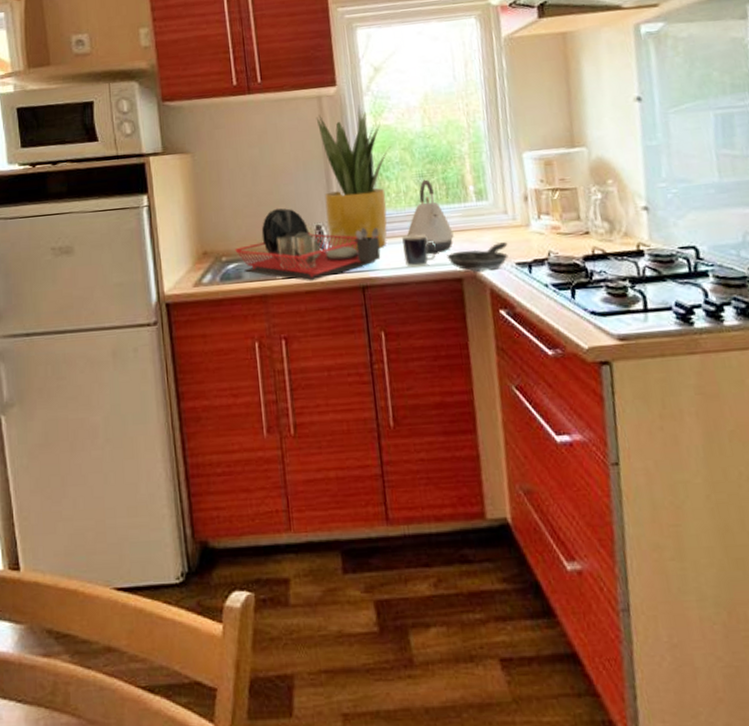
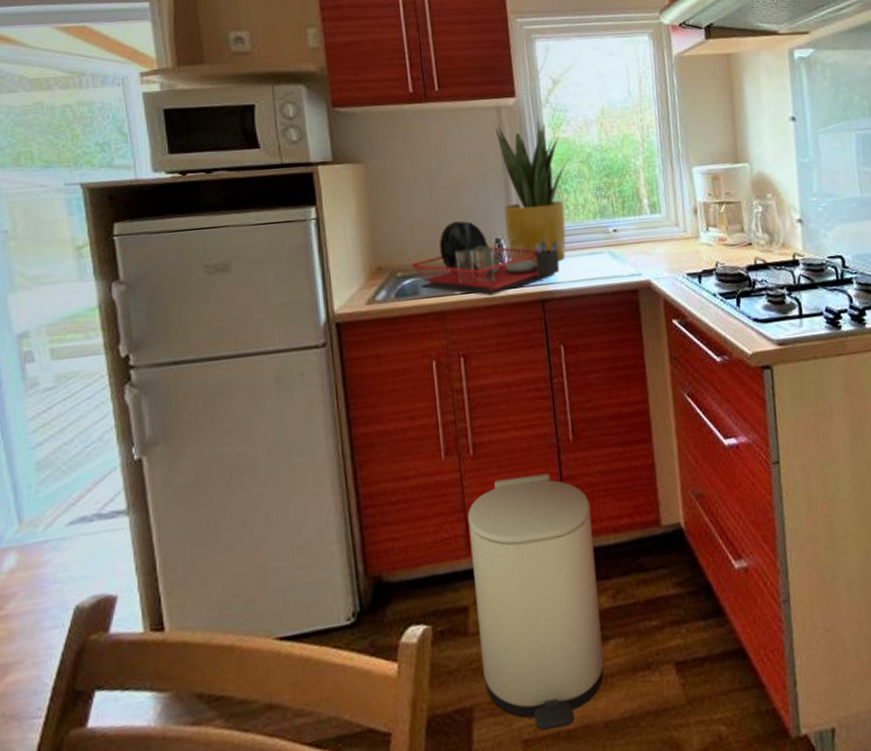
pedal bin: none [289,456,425,707] -> present [468,473,604,731]
mug: present [402,234,437,268] -> none [580,246,614,280]
kettle: present [407,179,454,253] -> none [585,192,630,265]
frying pan: present [447,242,508,271] -> none [623,254,680,282]

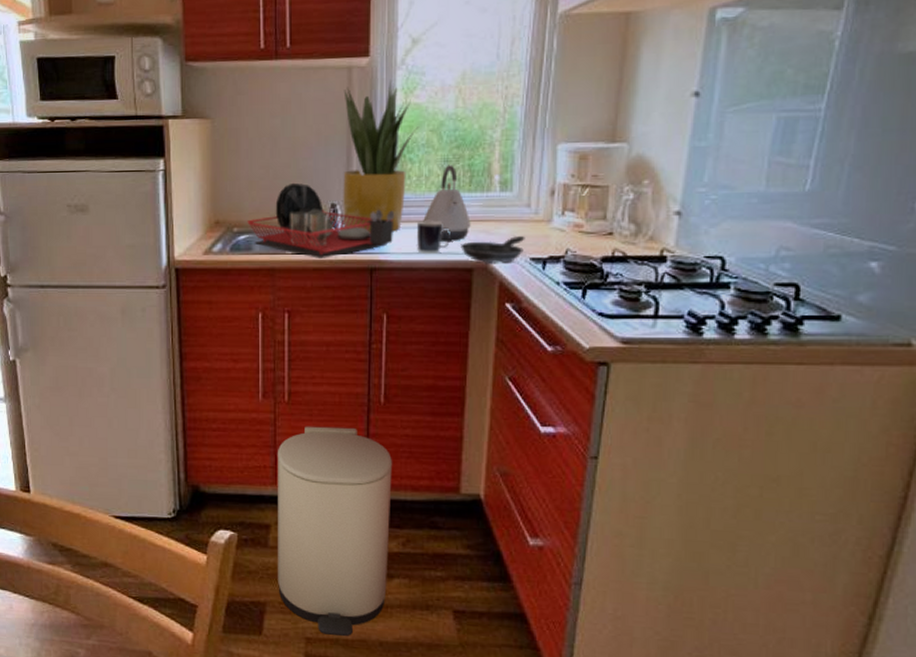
mug: none [580,246,614,280] -> present [416,221,452,254]
kettle: none [585,192,630,265] -> present [423,165,471,241]
frying pan: none [623,254,680,282] -> present [460,236,525,263]

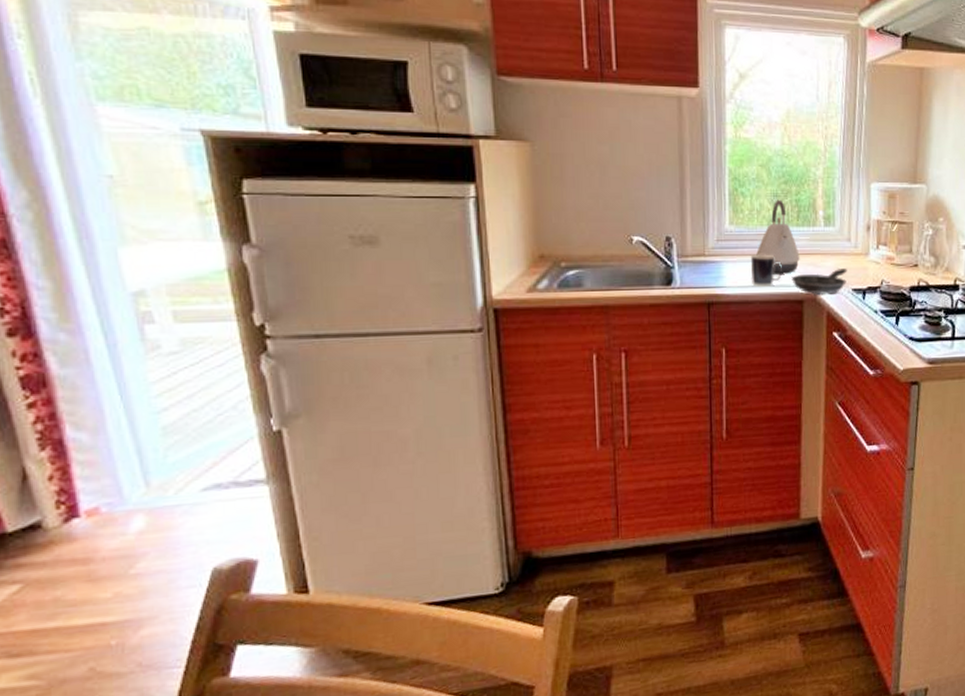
dish rack: present [247,182,395,260] -> none [576,214,729,295]
pedal bin: present [278,426,393,636] -> none [619,466,737,686]
planter: present [342,79,419,232] -> none [674,112,750,266]

